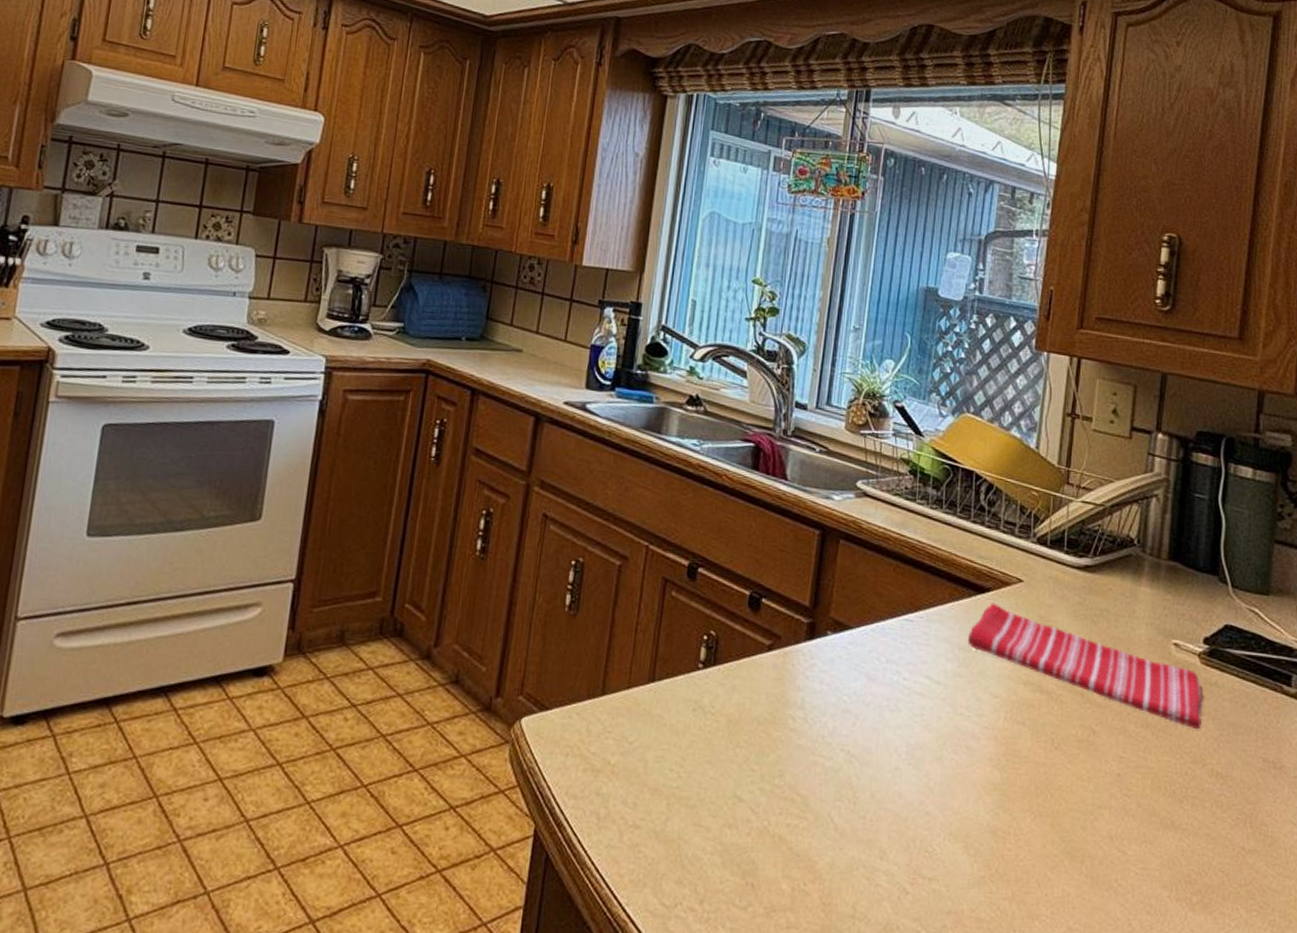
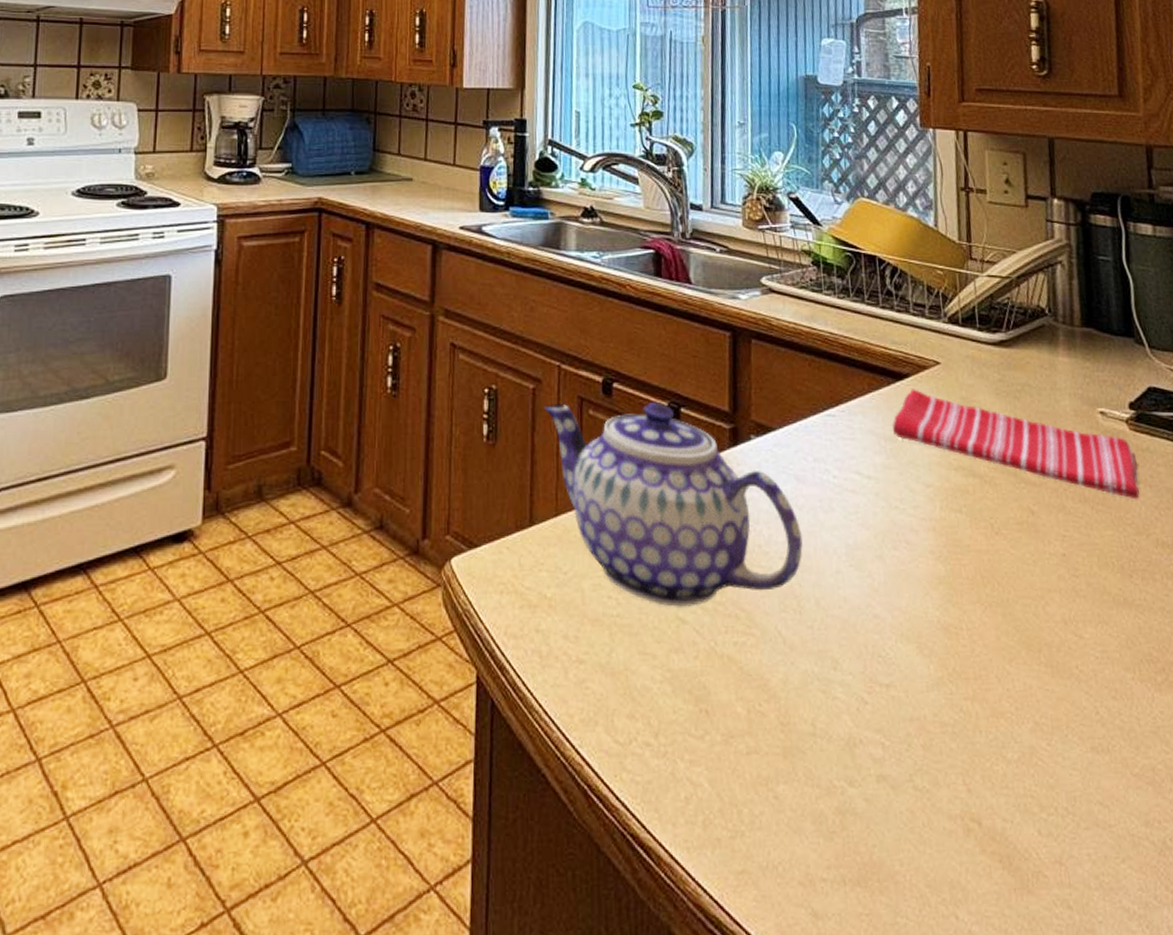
teapot: none [628,582,867,788] -> present [544,402,804,609]

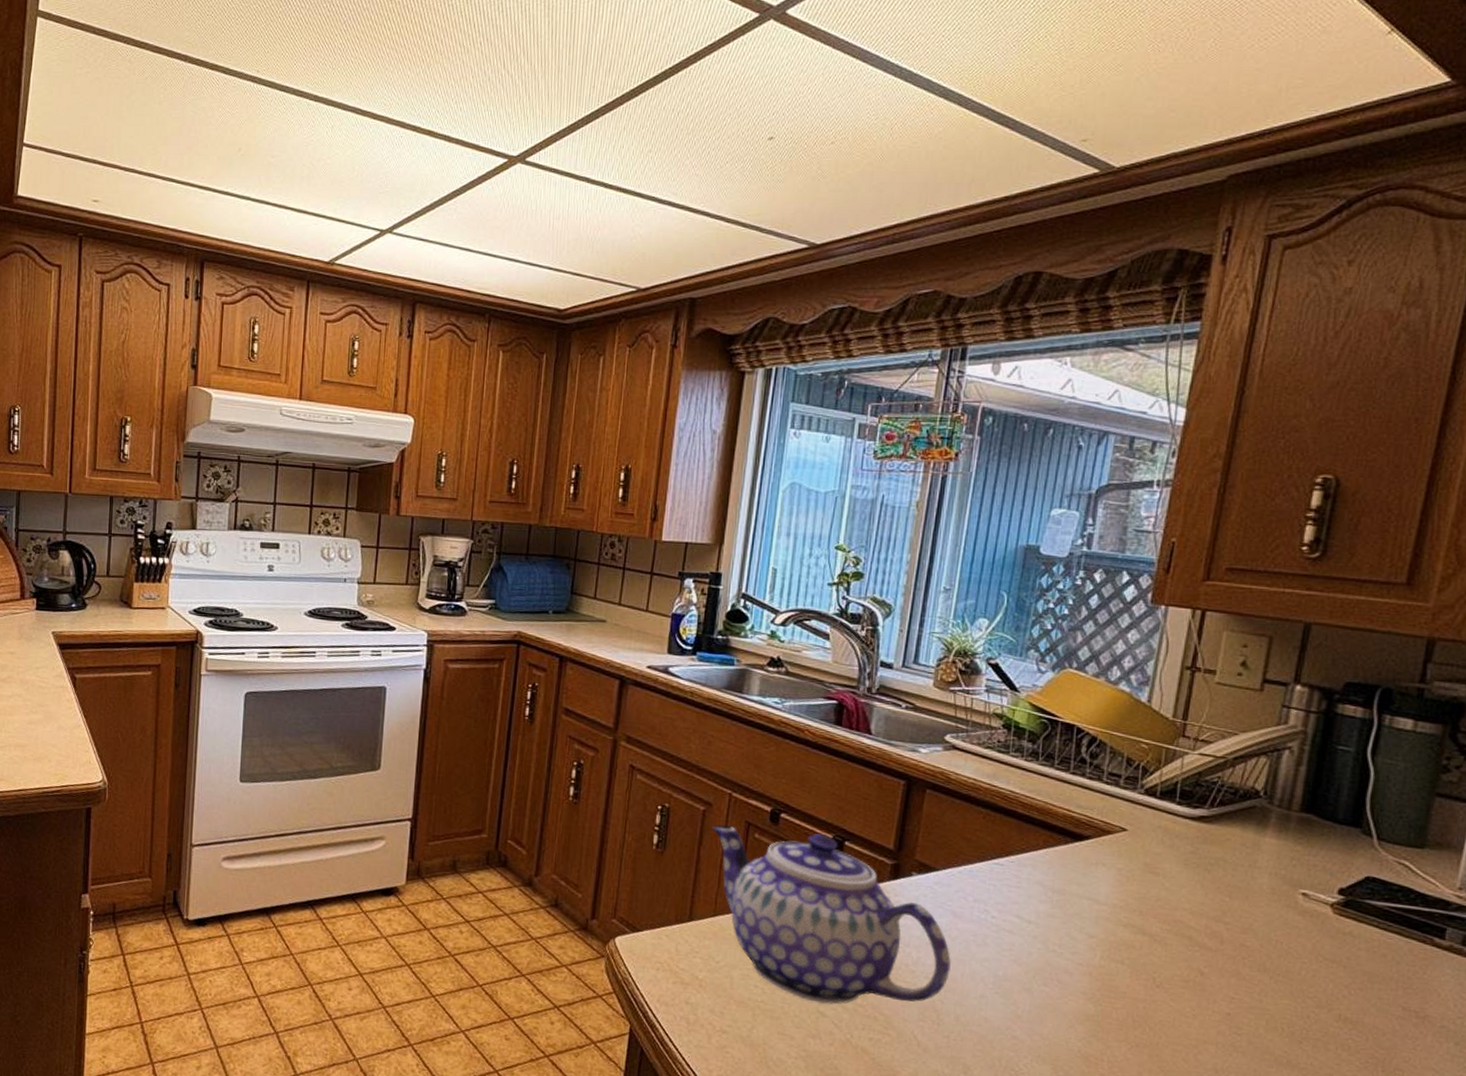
dish towel: present [893,389,1140,500] -> none [1063,850,1335,977]

